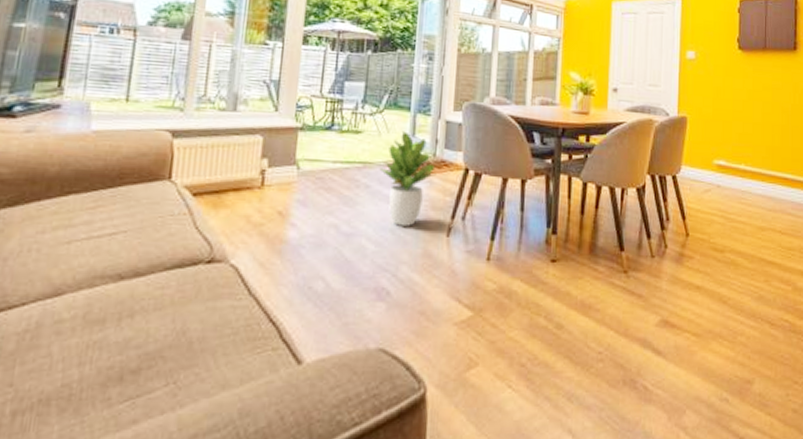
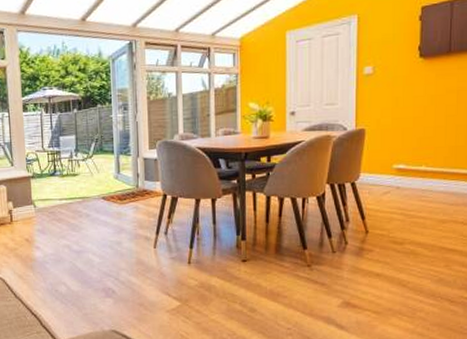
potted plant: present [379,131,437,226] -> none [95,170,141,243]

